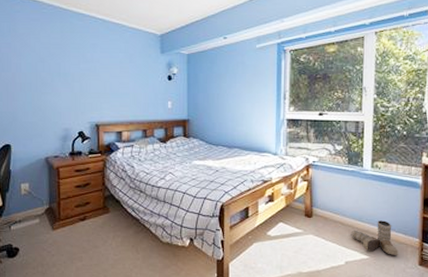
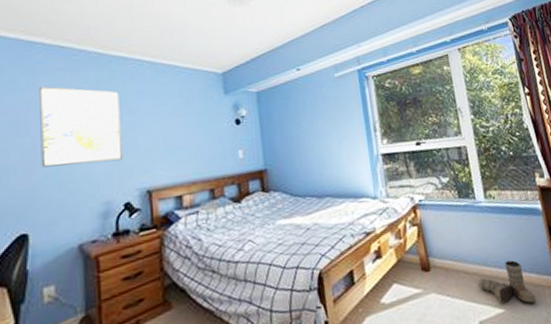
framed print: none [18,33,78,98] -> present [39,86,122,168]

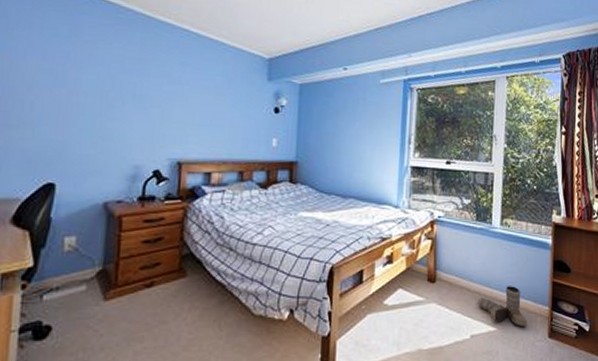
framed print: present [39,86,122,168] -> none [75,40,162,128]

